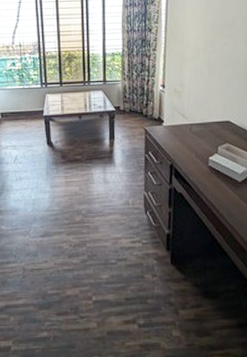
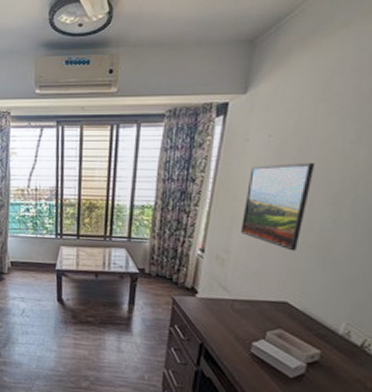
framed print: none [189,12,235,80] -> present [240,162,316,251]

